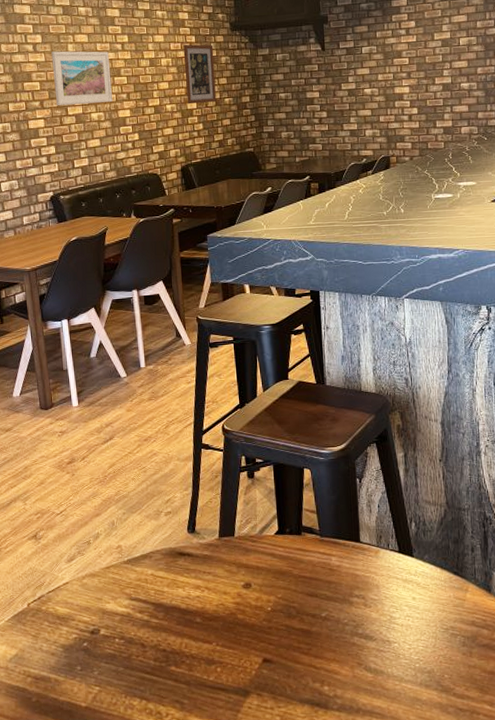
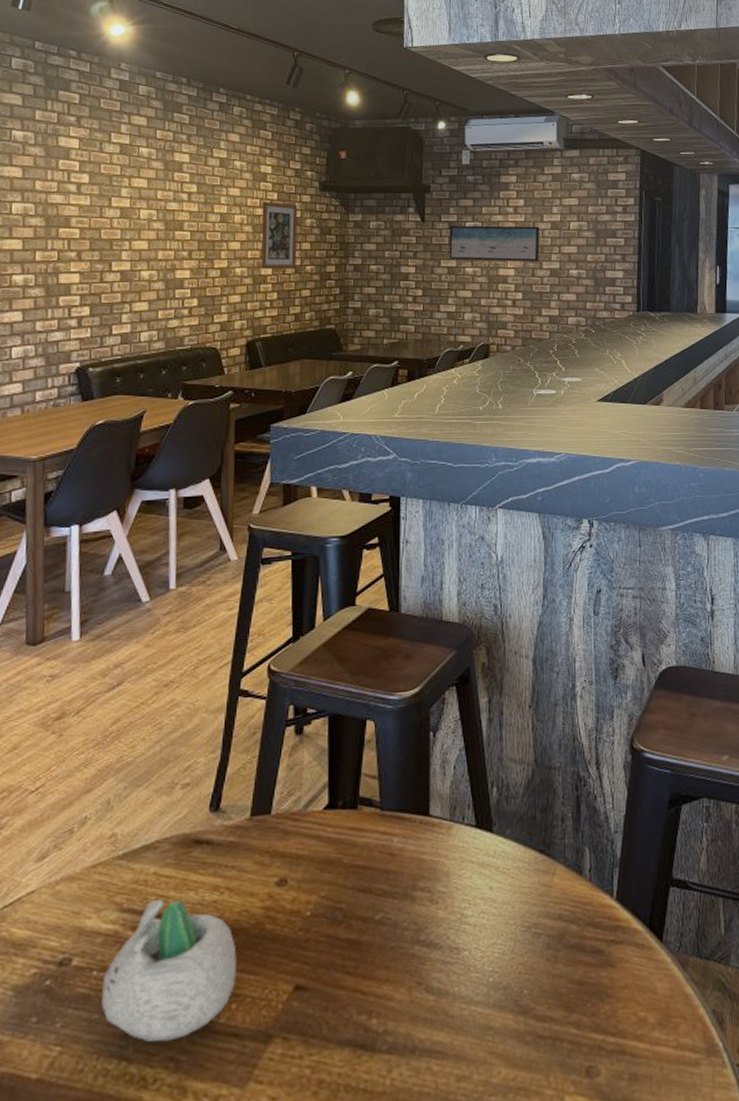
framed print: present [51,51,113,106] -> none [98,195,172,260]
succulent planter: none [123,592,219,690] -> present [101,899,237,1042]
wall art: none [347,45,432,83] -> present [449,225,540,261]

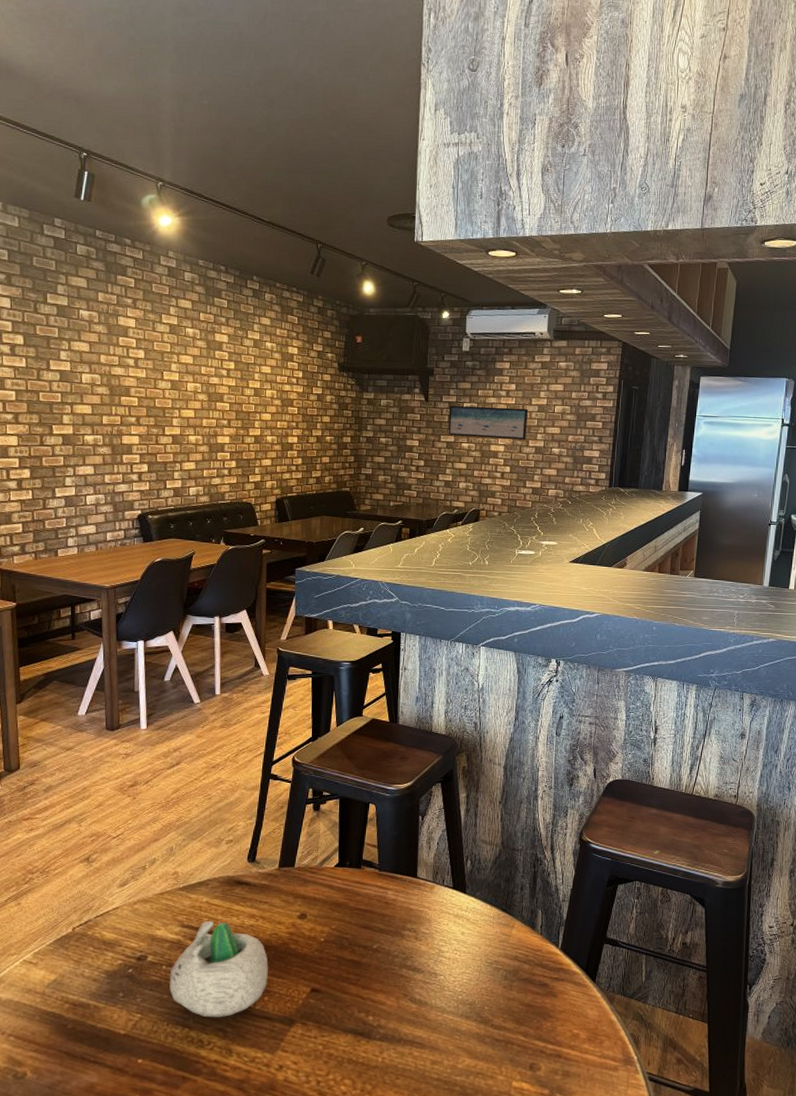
wall art: present [261,201,298,270] -> none [288,378,320,439]

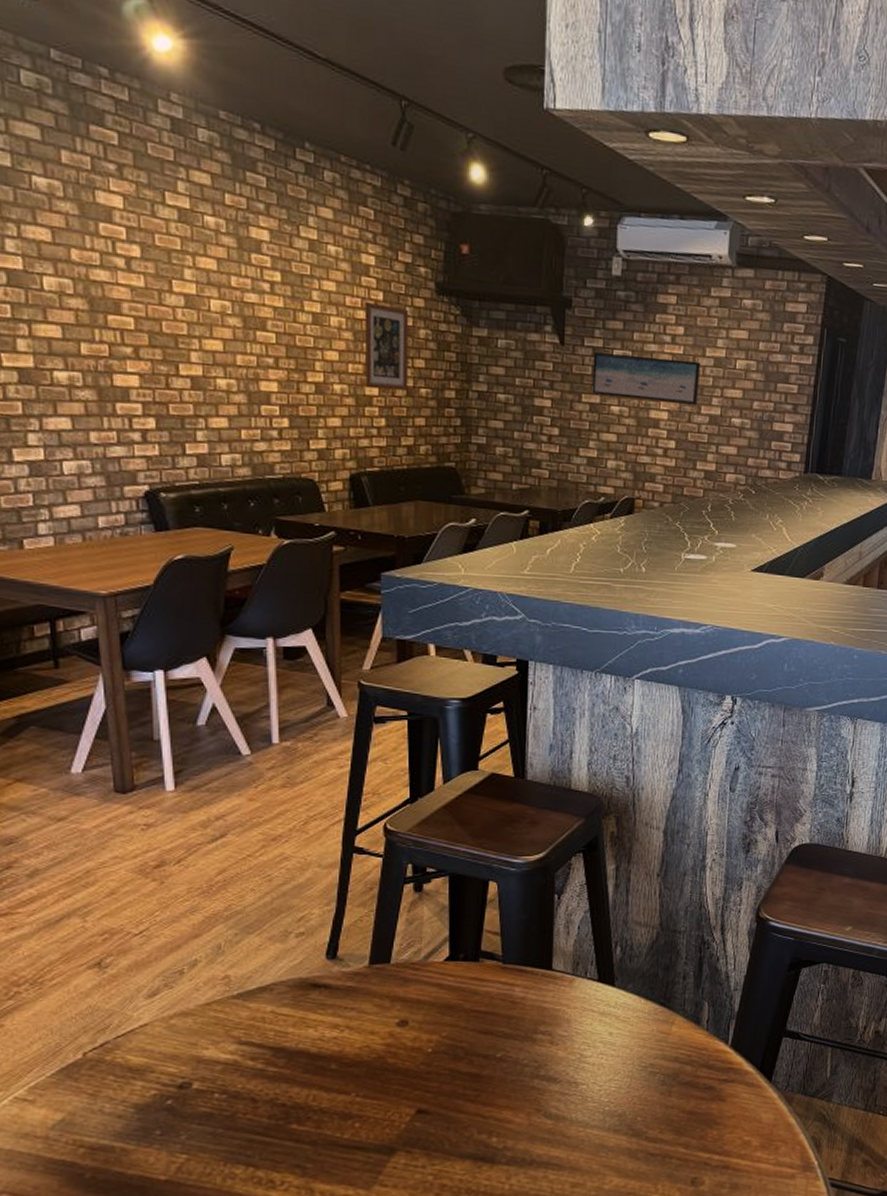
succulent planter: present [169,920,268,1018] -> none [225,1034,359,1153]
wall art: none [288,378,320,439] -> present [364,301,409,392]

